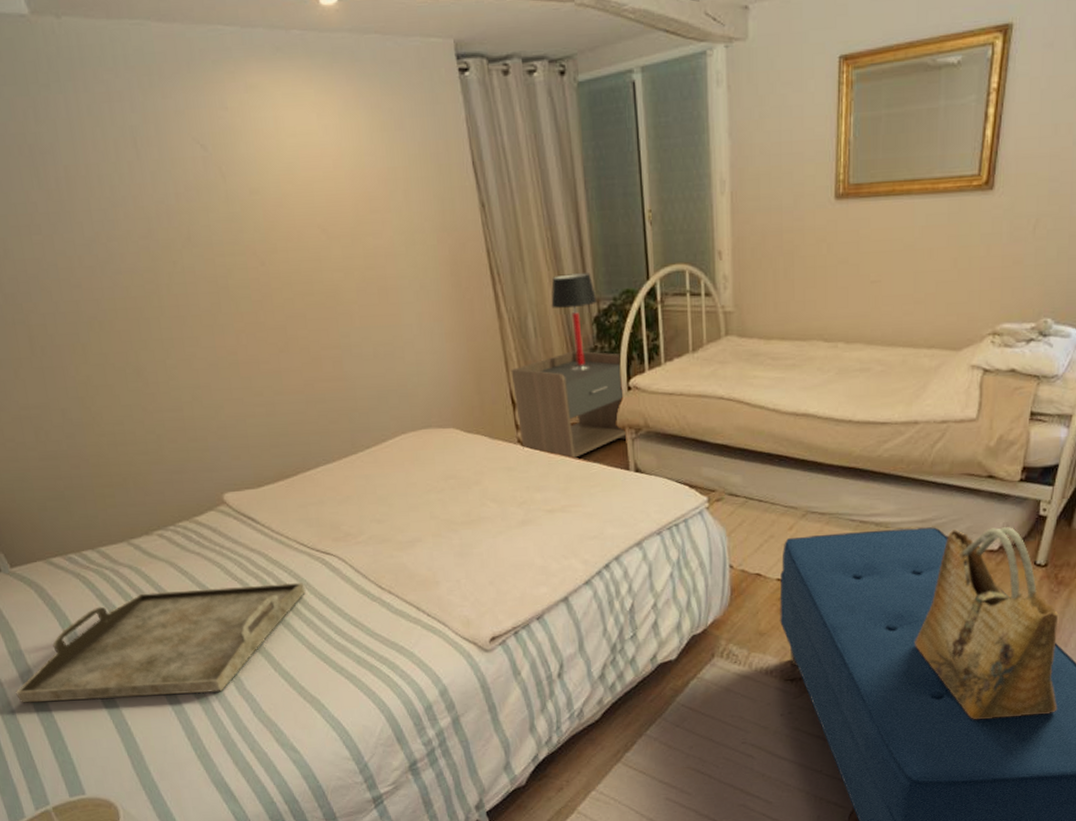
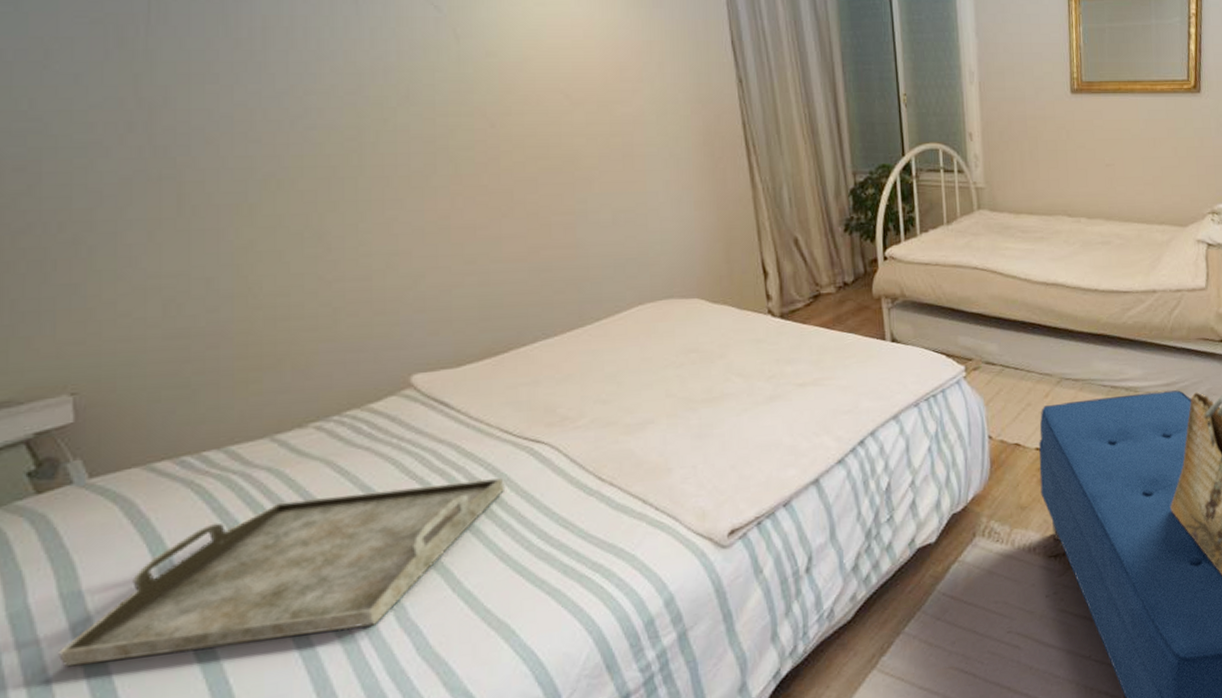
nightstand: present [511,350,628,458] -> none [763,221,884,329]
table lamp: present [551,272,598,371] -> none [807,147,854,241]

